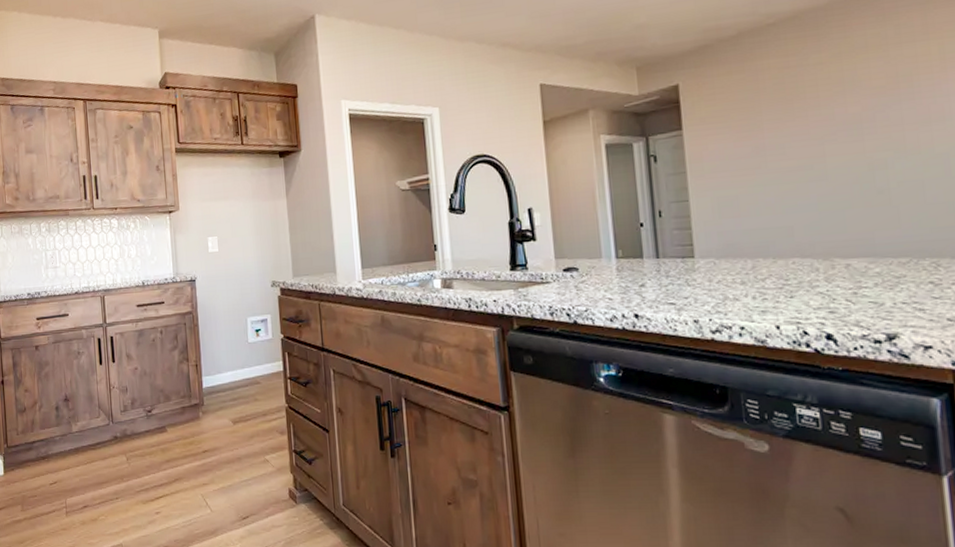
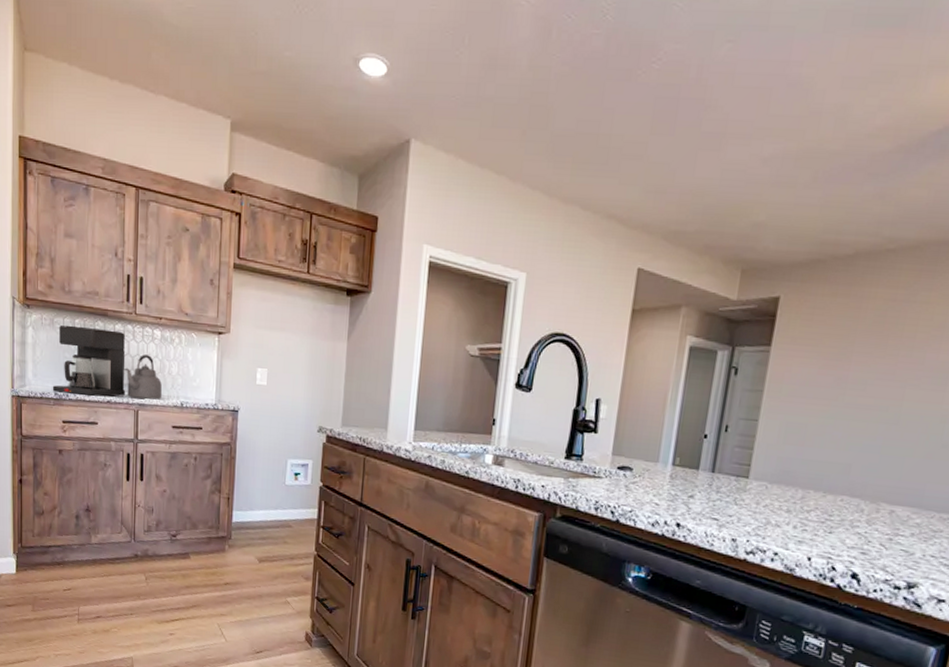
coffee maker: none [25,226,92,293] -> present [52,325,126,397]
kettle: none [88,243,125,285] -> present [124,354,163,400]

